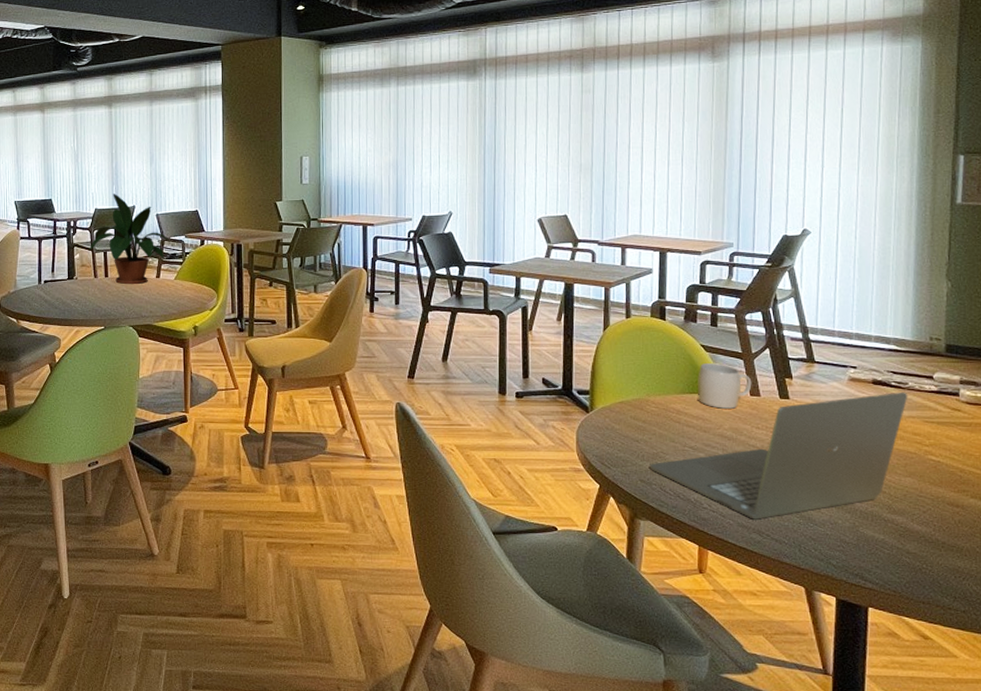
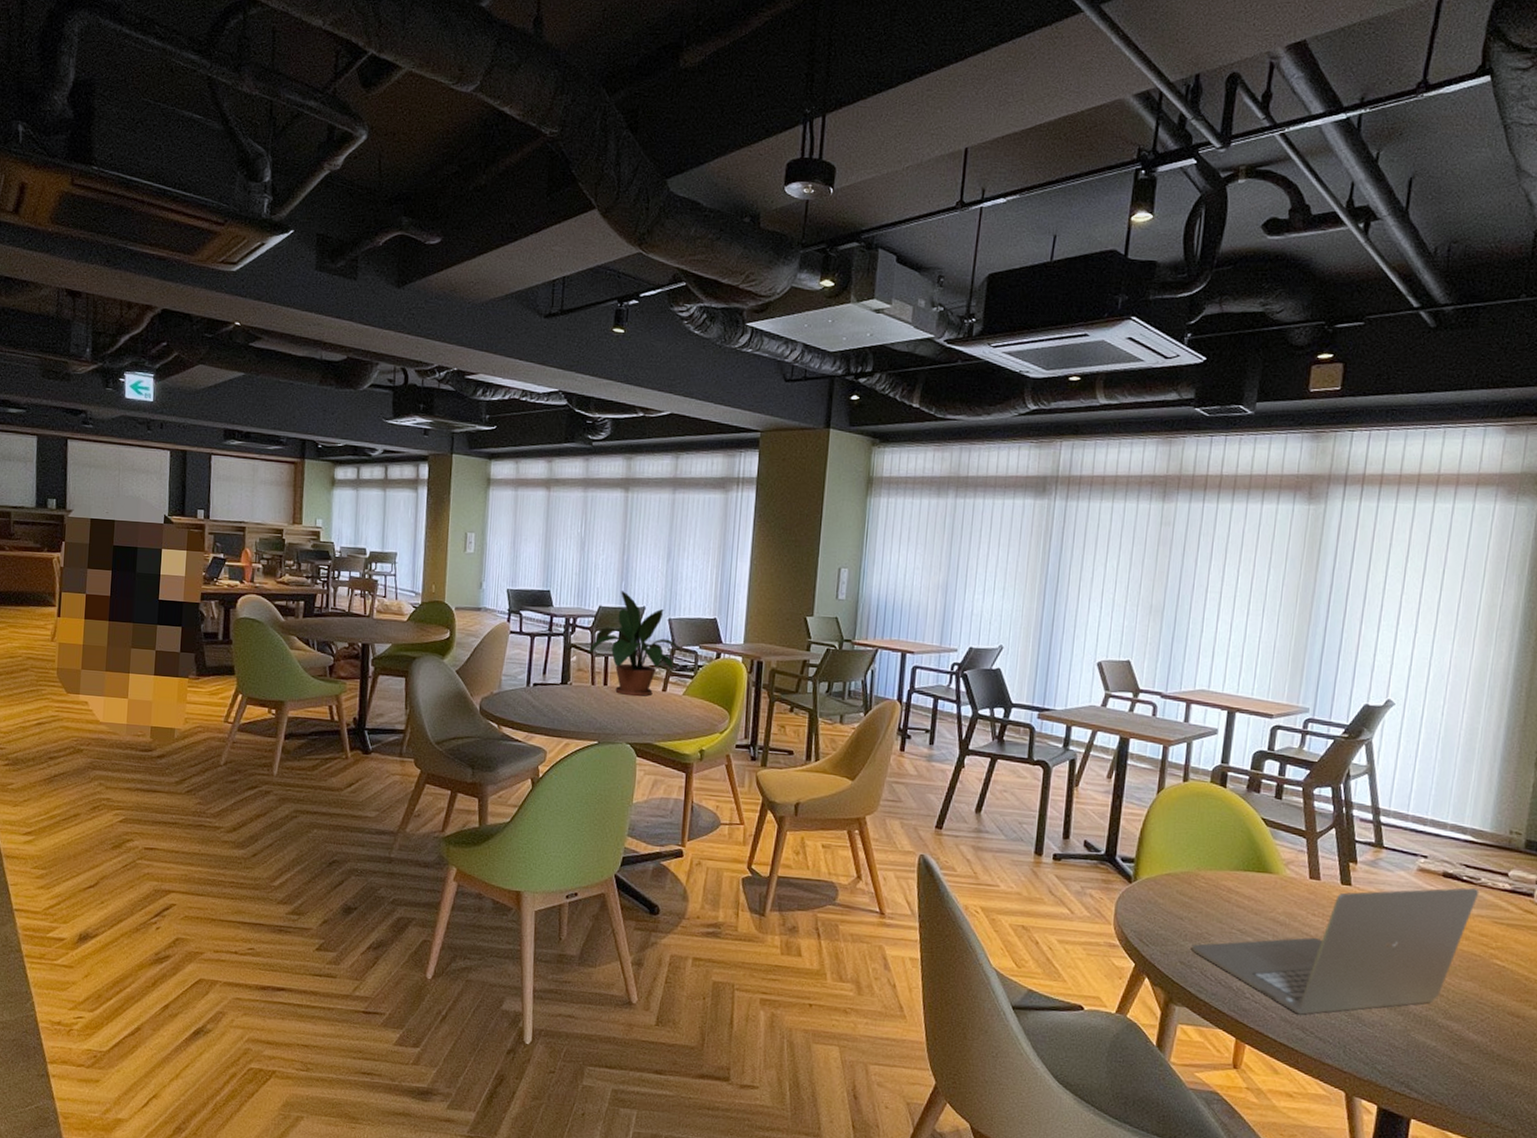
mug: present [698,363,752,409] -> none [1252,839,1313,892]

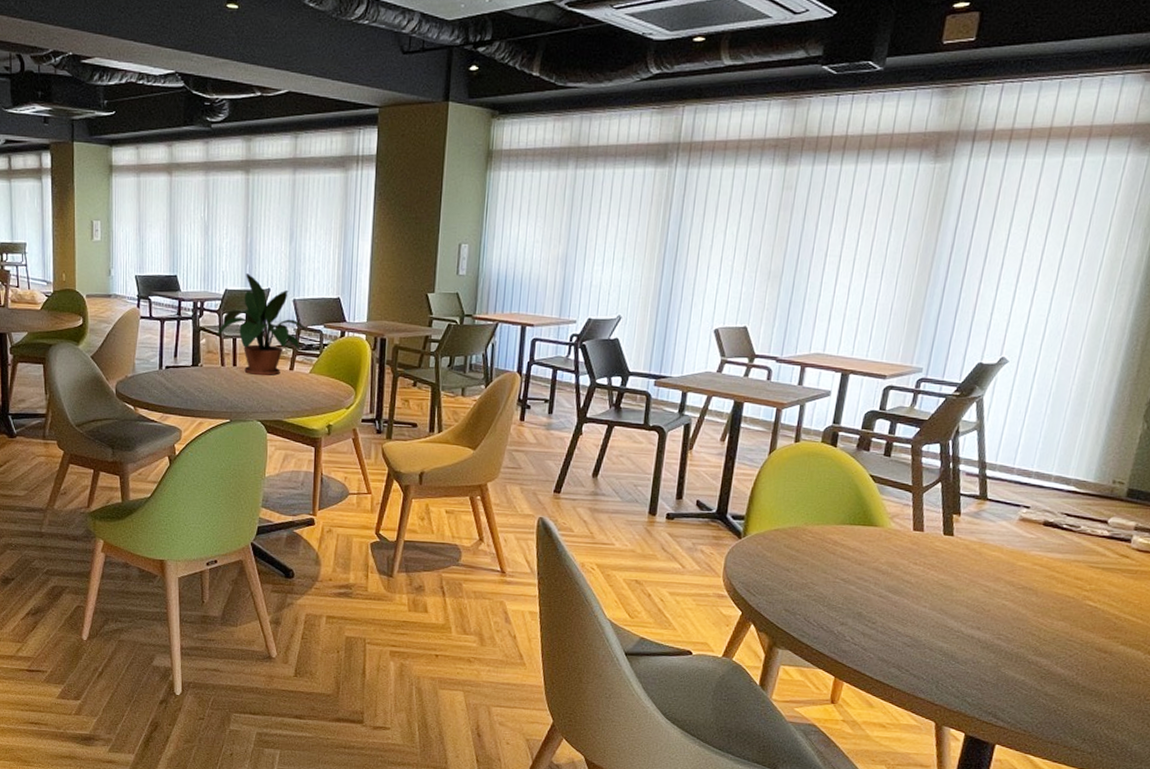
laptop: present [1192,887,1480,1015] -> none [796,535,1078,655]

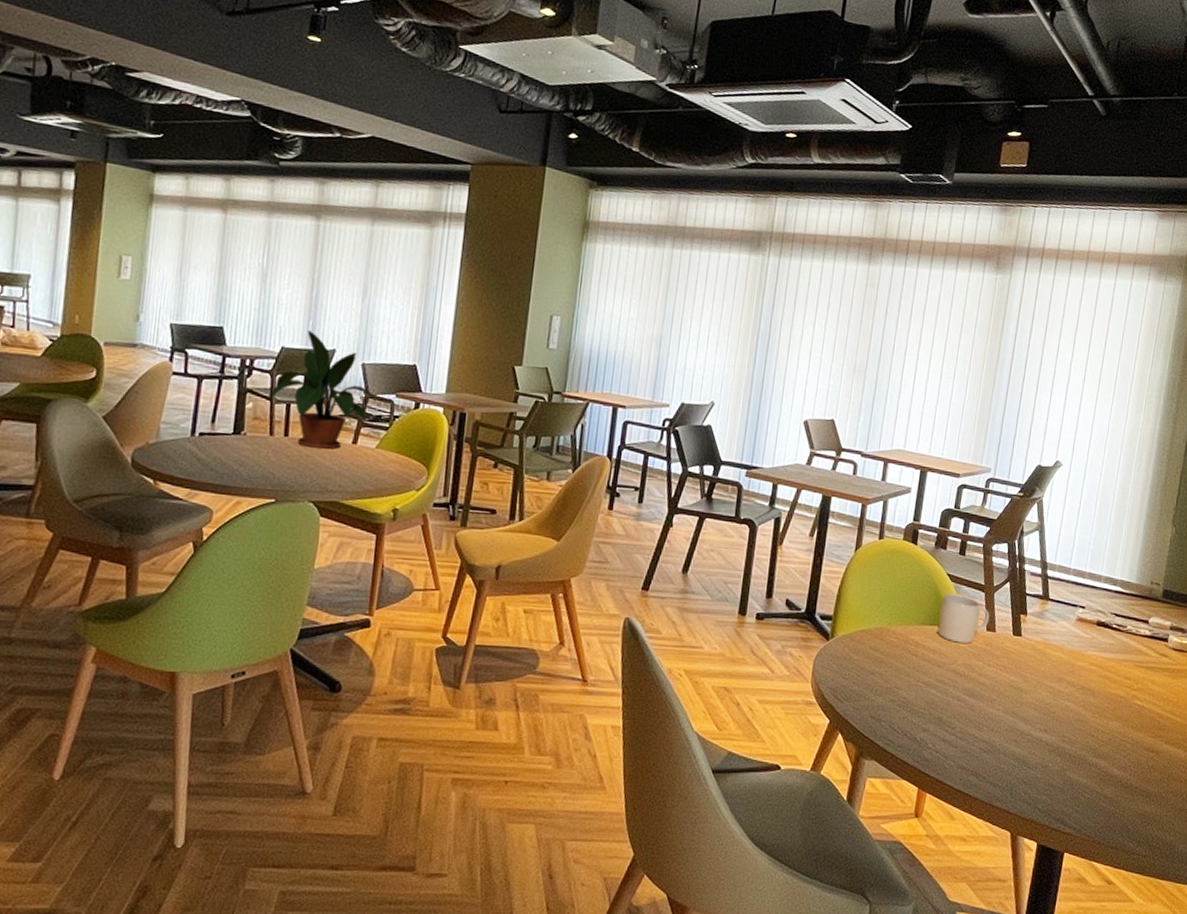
mug: none [858,494,918,543] -> present [937,594,990,644]

